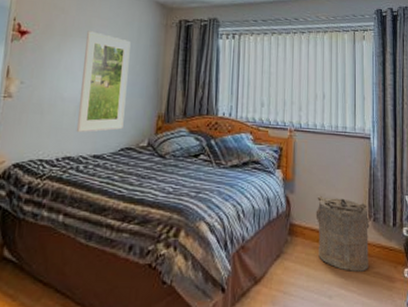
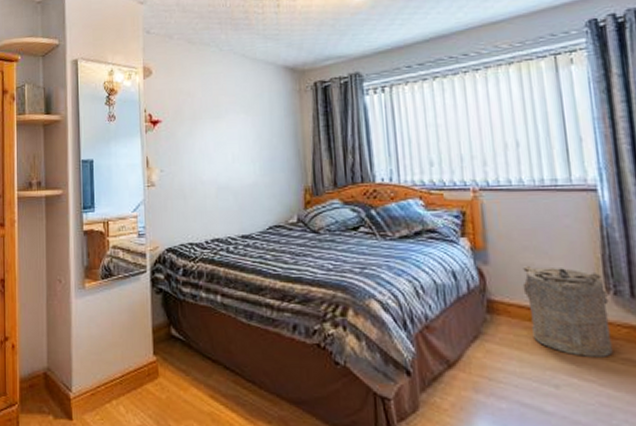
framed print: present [76,31,131,132] -> none [216,110,268,213]

